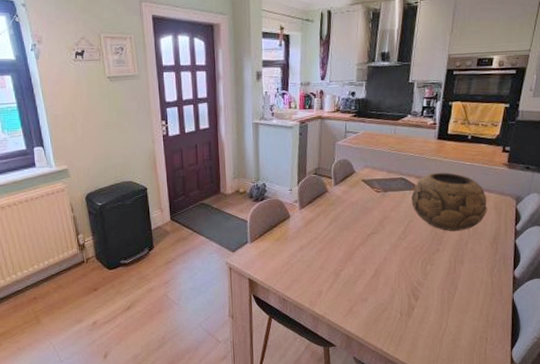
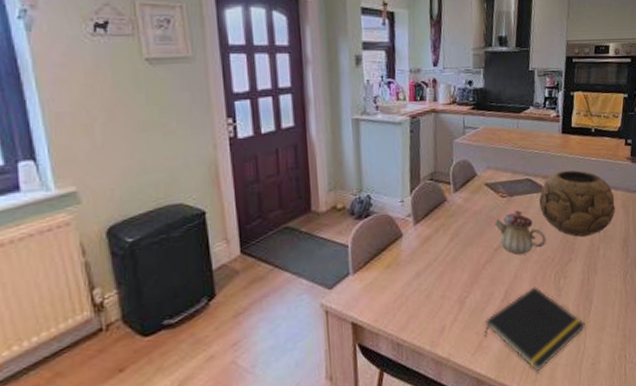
notepad: none [355,269,449,338] -> present [484,286,585,372]
teapot: none [369,204,416,242] -> present [495,210,546,255]

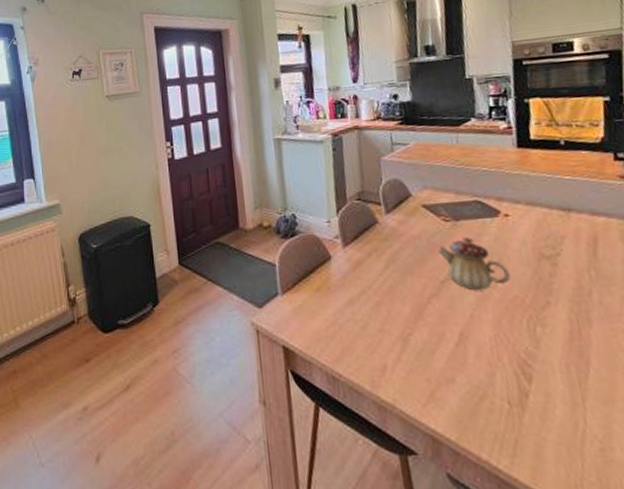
notepad: present [484,286,585,372] -> none [436,332,583,443]
decorative bowl: present [539,170,616,237] -> none [494,191,612,276]

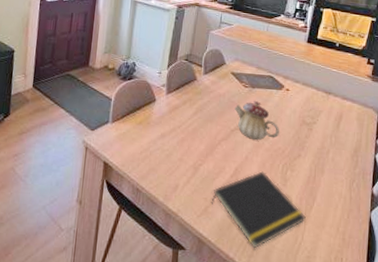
notepad: none [436,332,583,443] -> present [211,171,306,248]

